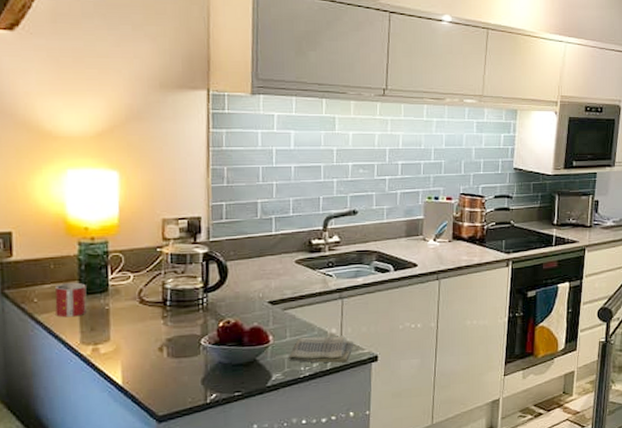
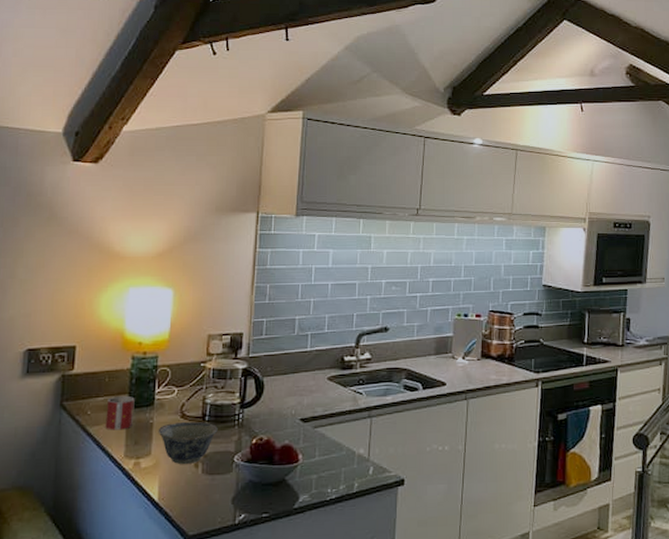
bowl: none [115,307,181,349] -> present [158,422,218,464]
dish towel: present [289,336,354,363] -> none [317,457,381,486]

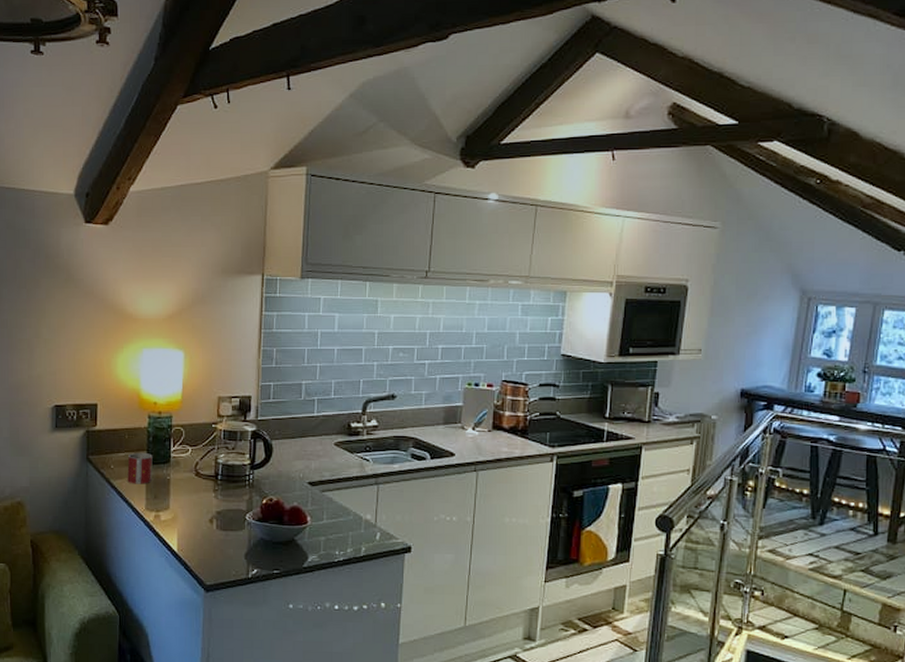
bowl: present [158,422,218,464] -> none [175,480,230,519]

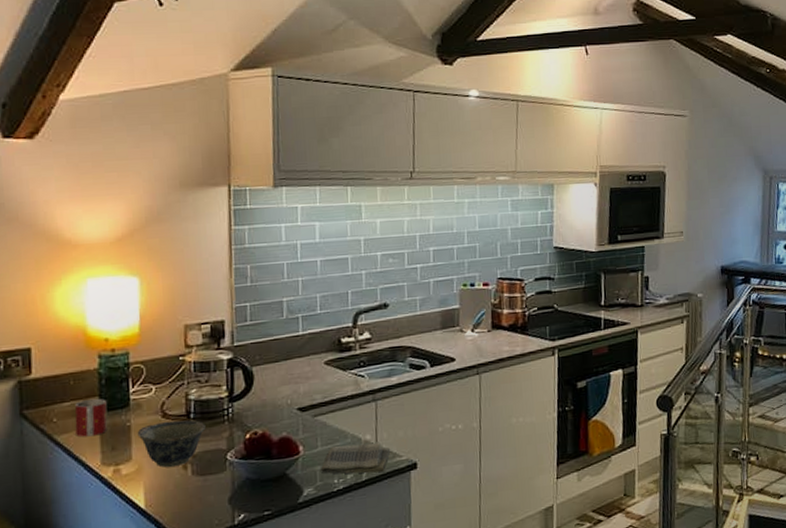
bowl: none [175,480,230,519] -> present [137,420,206,467]
dish towel: none [325,521,388,551] -> present [321,443,391,474]

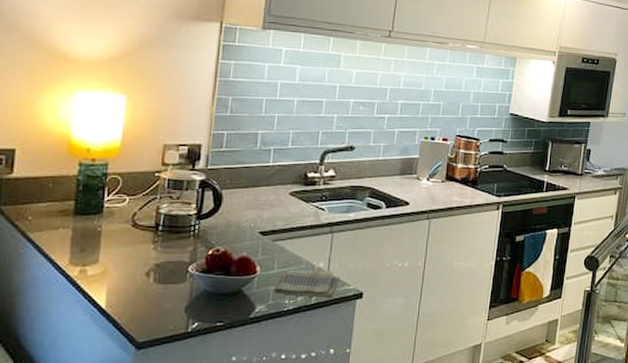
mug: present [74,399,108,437] -> none [48,203,82,237]
bowl: present [137,420,206,467] -> none [106,232,172,272]

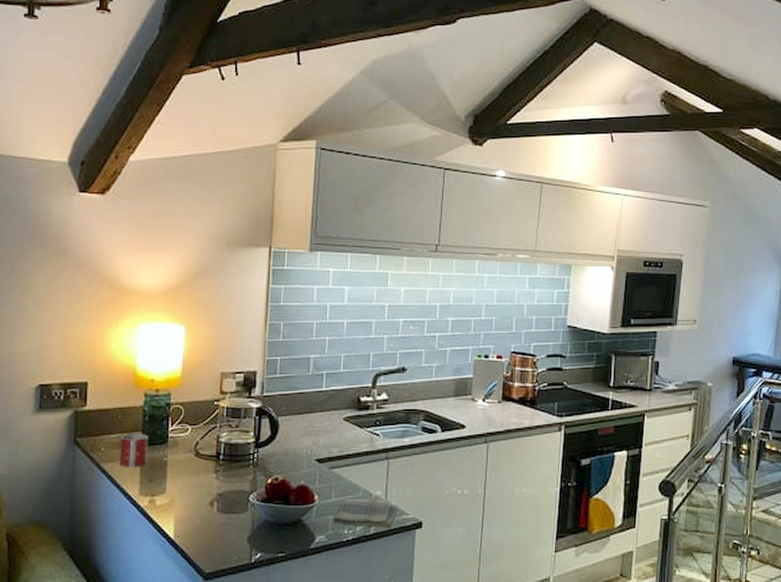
mug: none [48,203,82,237] -> present [119,434,148,467]

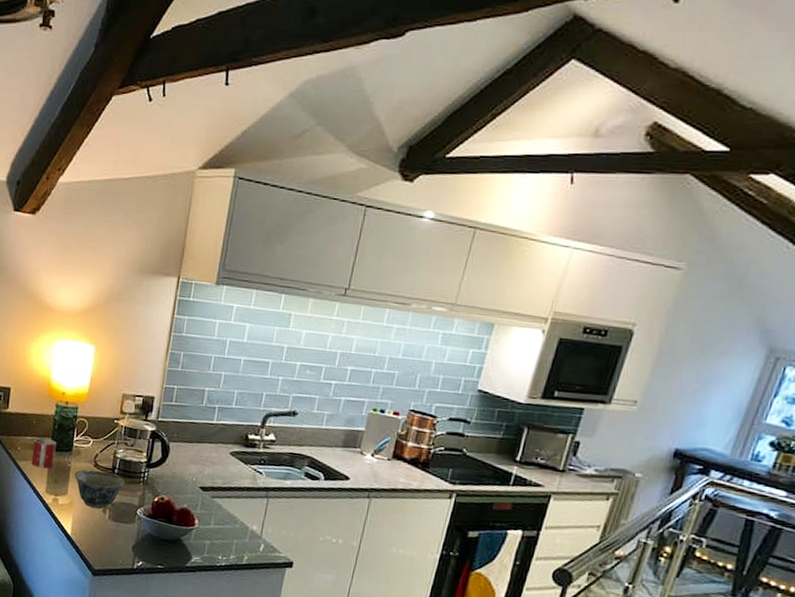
bowl: none [172,461,233,502] -> present [74,469,125,509]
dish towel: present [333,499,399,528] -> none [209,528,272,562]

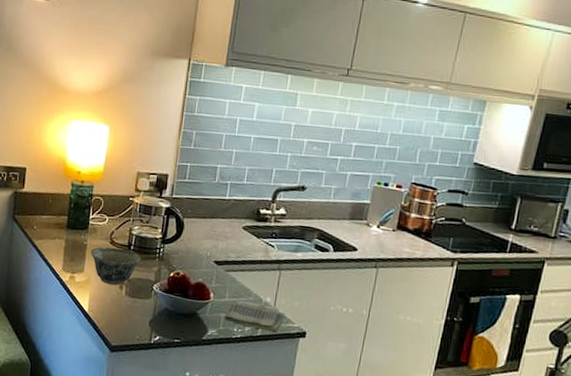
mug: present [31,438,57,469] -> none [48,217,73,247]
dish towel: none [209,528,272,562] -> present [225,300,286,333]

